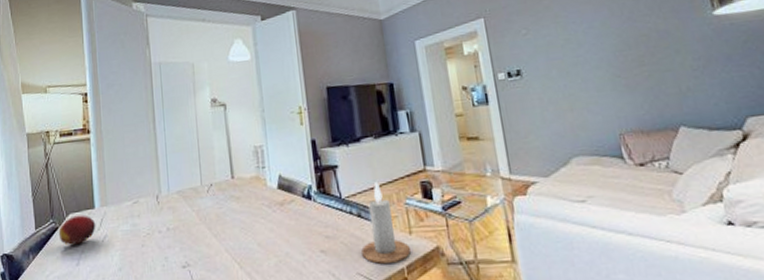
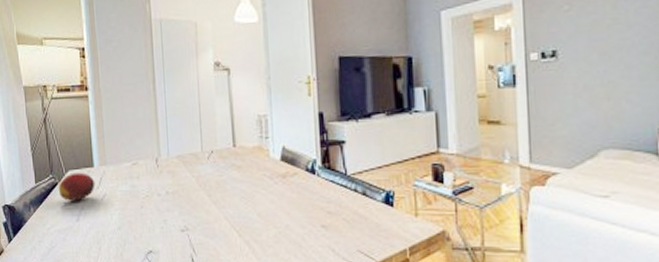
candle: present [361,181,411,264] -> none [364,160,415,243]

